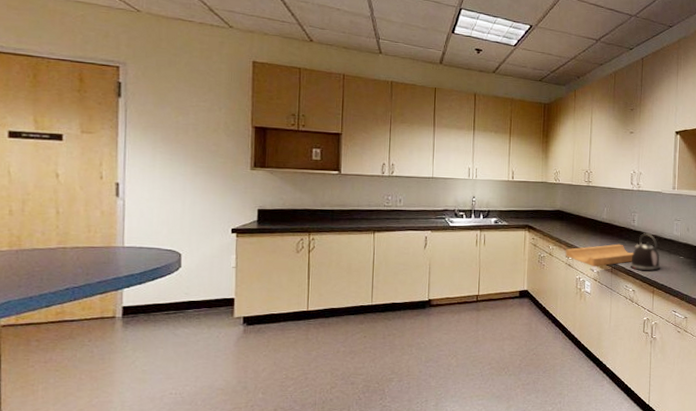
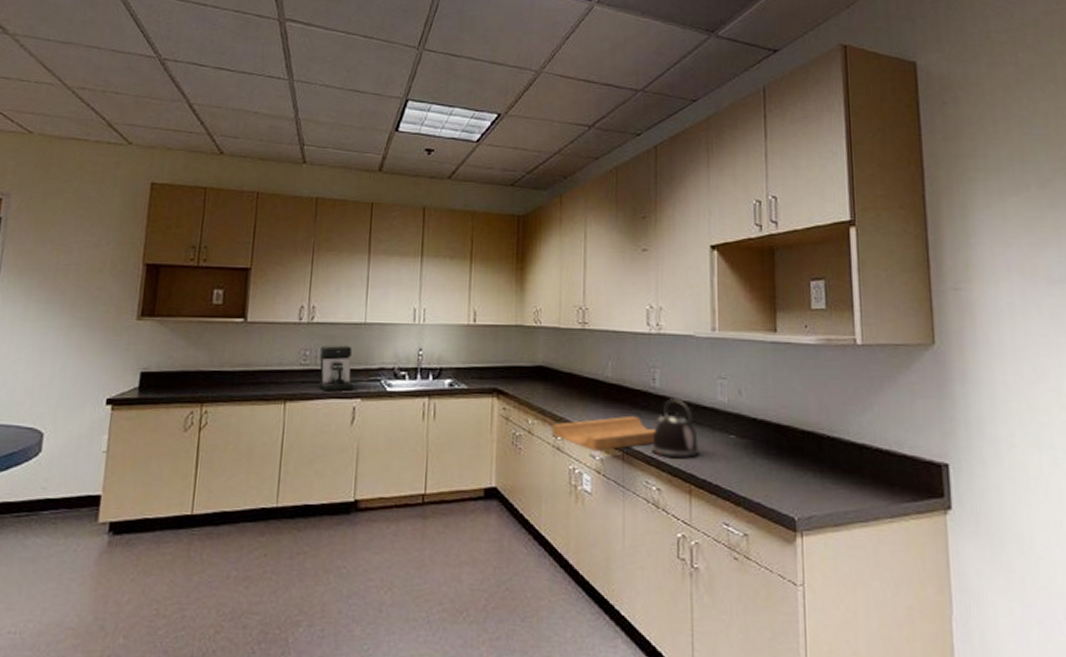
coffee maker: none [399,192,425,226] -> present [319,345,354,392]

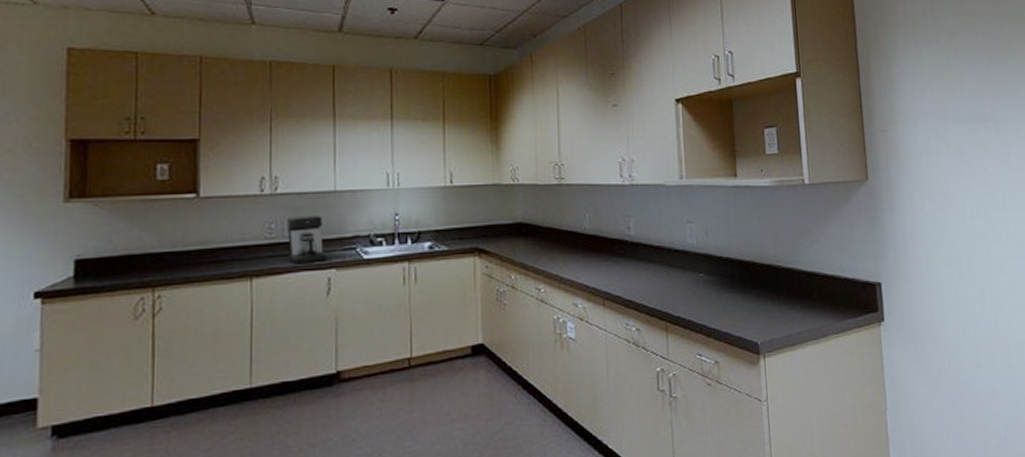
cutting board: present [551,415,655,452] -> none [534,263,633,301]
kettle: present [652,399,698,461] -> none [630,244,672,301]

